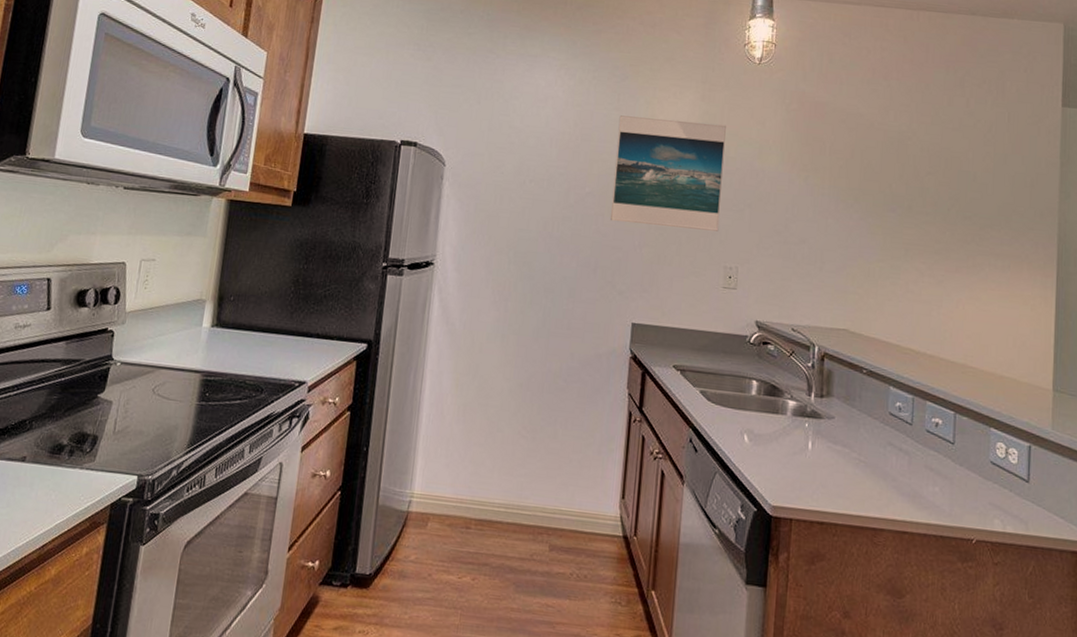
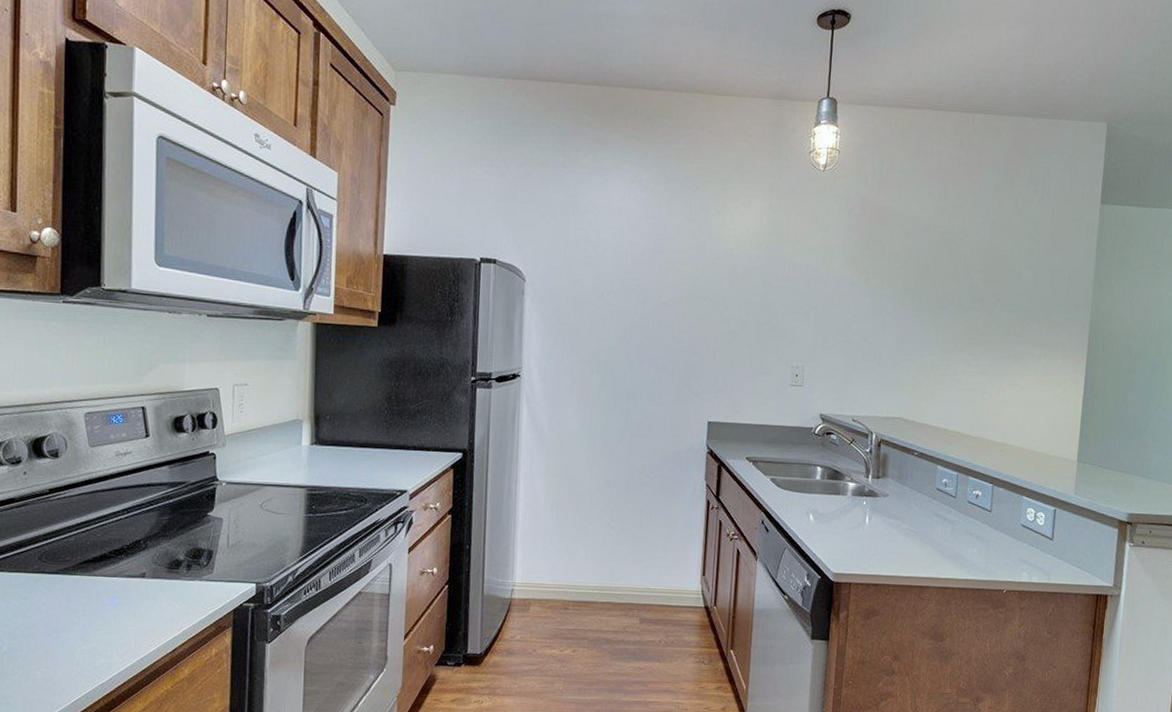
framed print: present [610,115,726,232] -> none [685,226,793,334]

